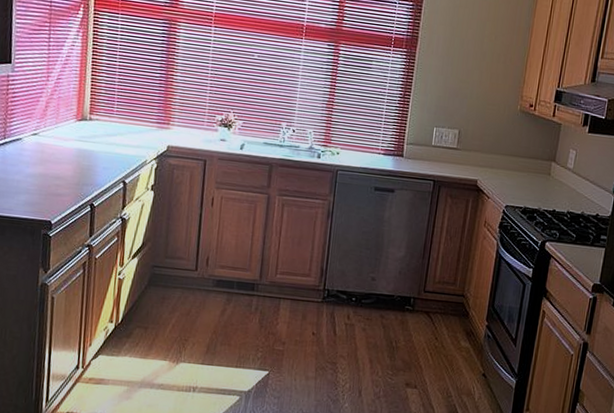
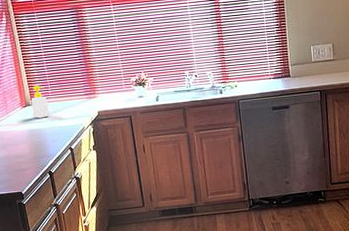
soap bottle: none [87,98,110,139] -> present [31,85,51,119]

